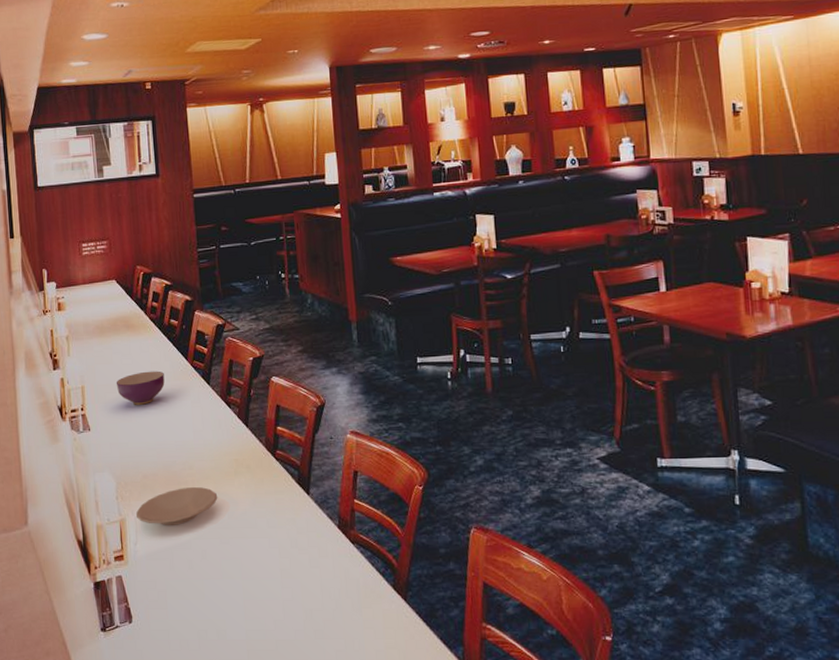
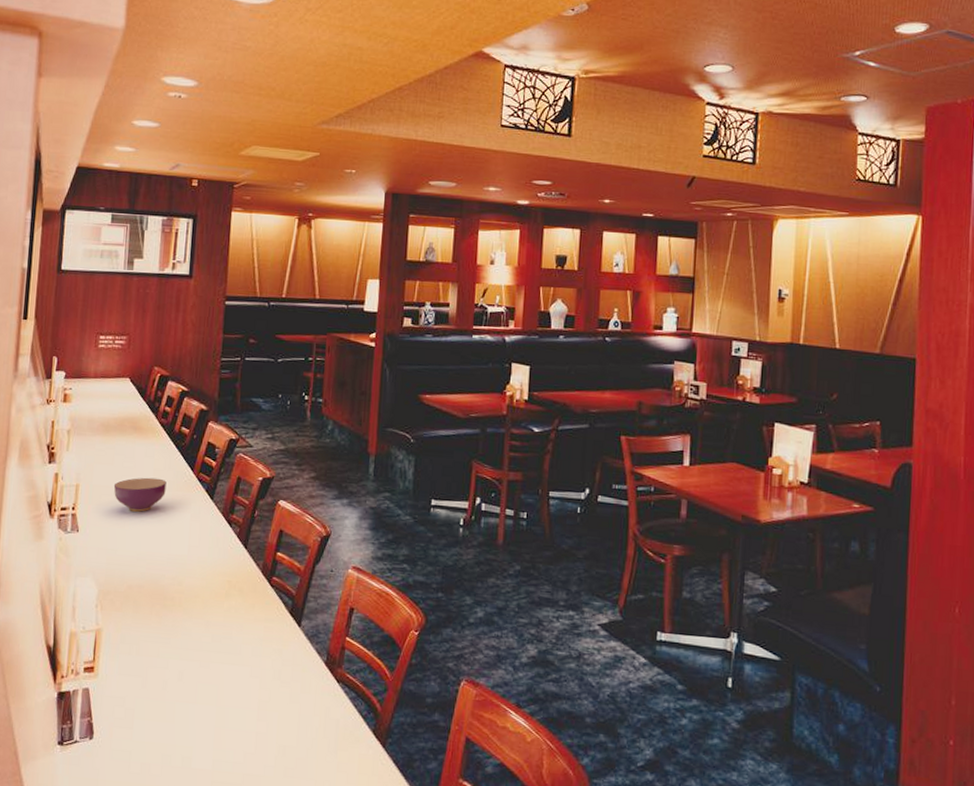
saucer: present [136,487,218,527] -> none [114,603,204,643]

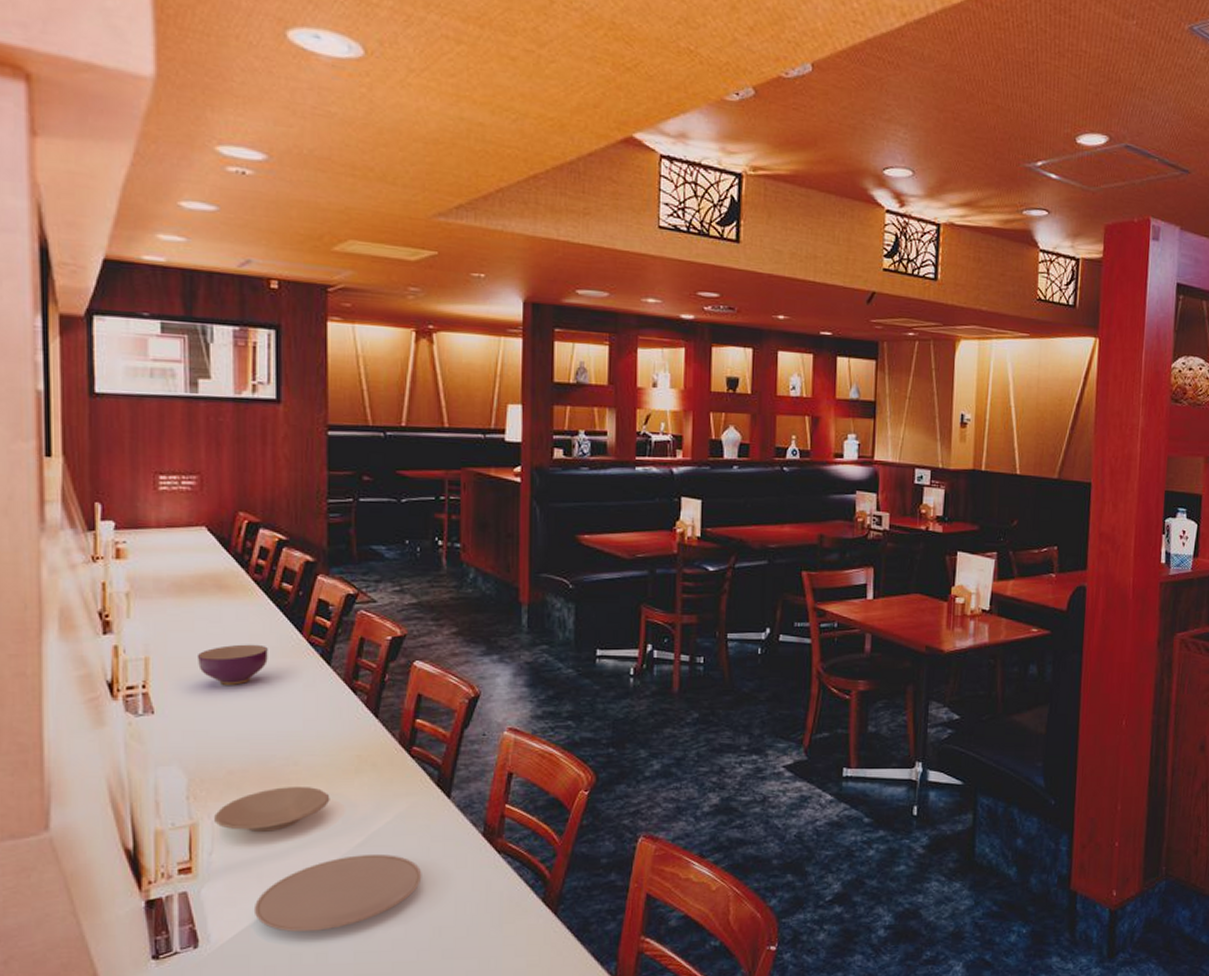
saucer: none [114,603,204,643] -> present [215,787,330,833]
plate: none [137,671,273,737] -> present [253,855,422,932]

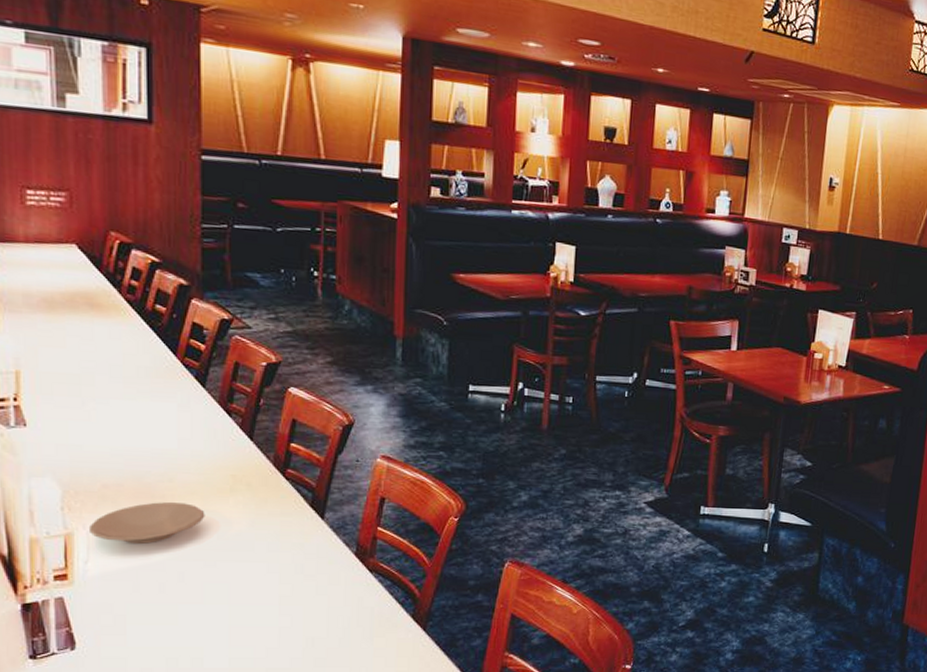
bowl: present [196,644,268,685] -> none [69,362,142,402]
plate: present [253,855,422,932] -> none [130,569,296,638]

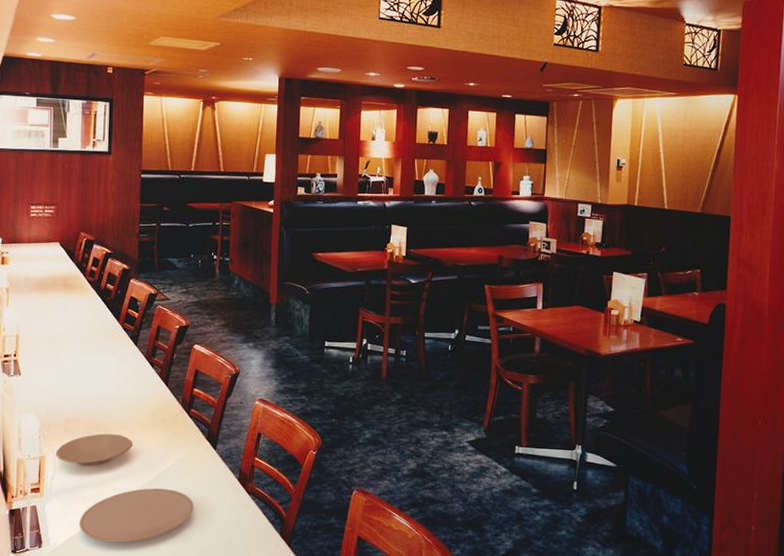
plate: none [130,569,296,638] -> present [79,488,194,543]

